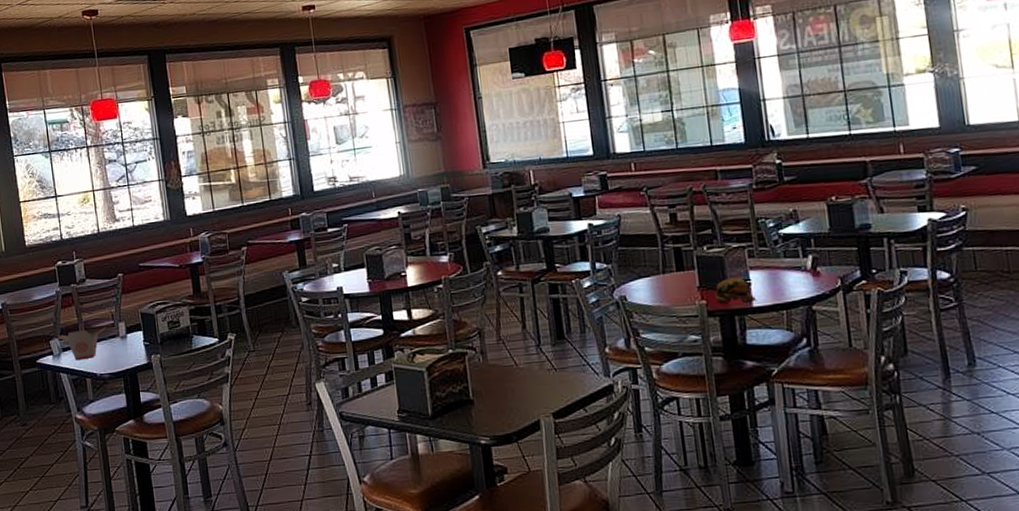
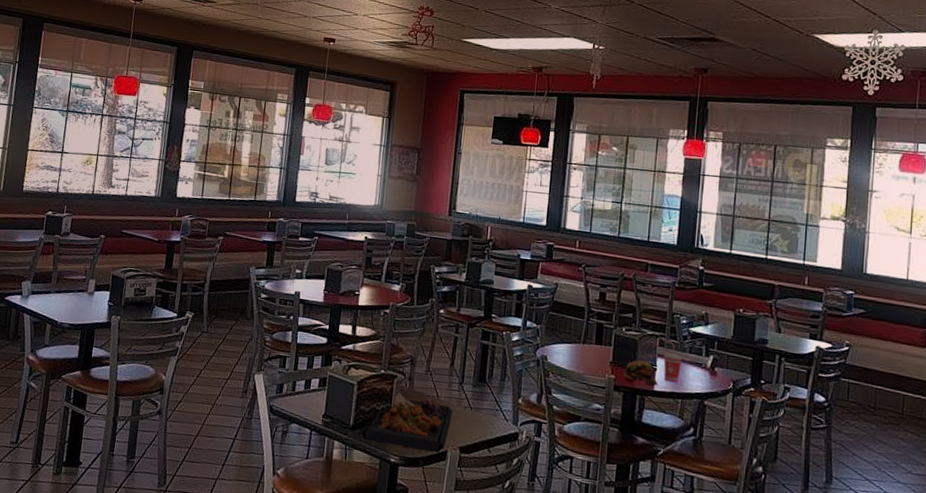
takeout container: present [57,327,107,361] -> none [30,277,77,306]
food tray: none [442,365,537,427] -> present [360,389,453,453]
beverage cup: none [749,248,779,295] -> present [661,338,683,383]

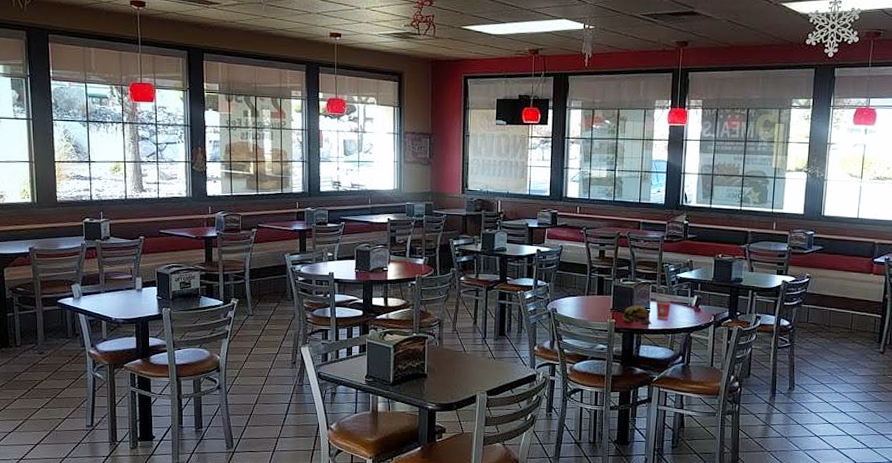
food tray: present [360,389,453,453] -> none [400,348,479,397]

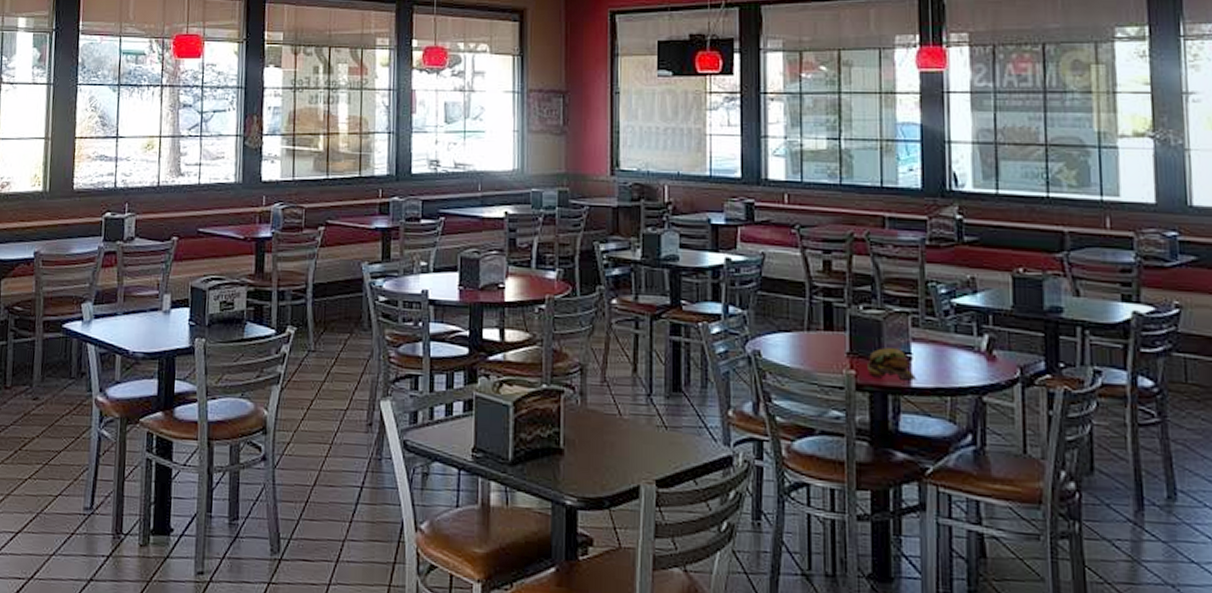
beverage cup: present [653,285,672,321] -> none [914,315,947,375]

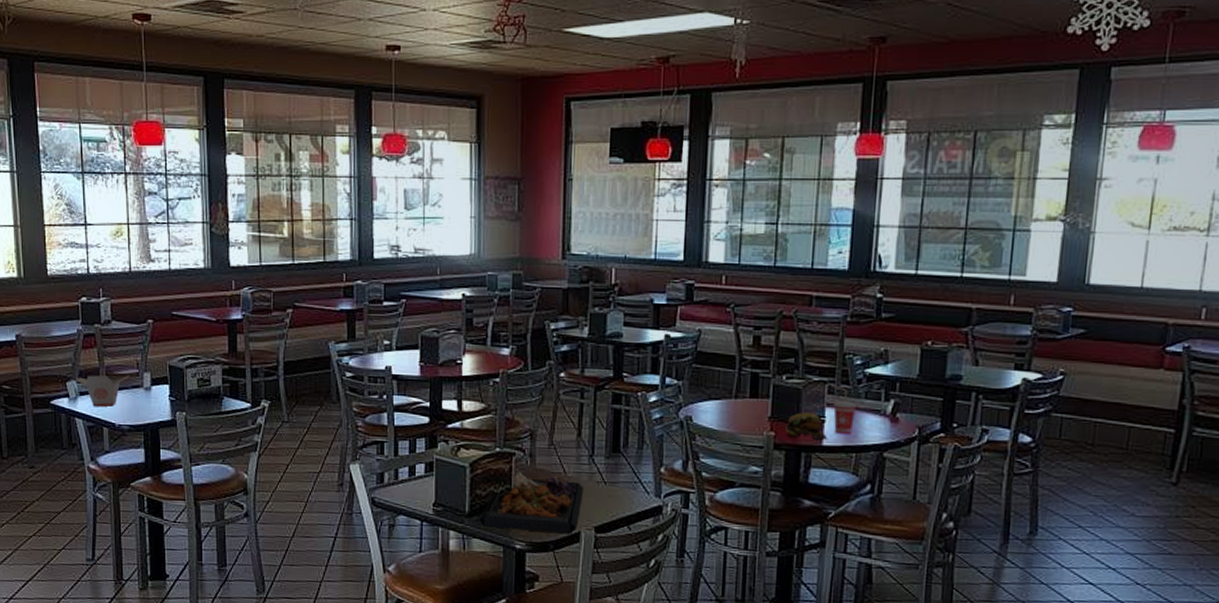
takeout container: none [91,296,149,332] -> present [75,375,130,407]
food tray: none [523,408,643,489] -> present [478,468,585,535]
beverage cup: none [914,315,947,375] -> present [830,384,857,435]

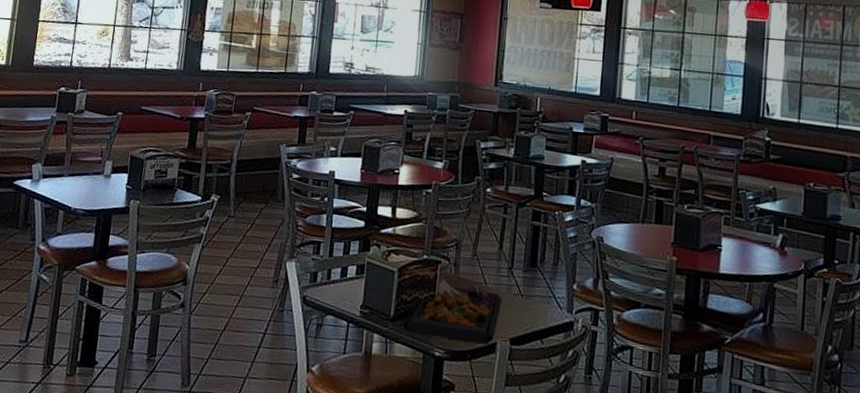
takeout container: present [75,375,130,407] -> none [41,159,93,191]
burger: present [785,412,827,439] -> none [686,240,723,267]
beverage cup: present [830,384,857,435] -> none [726,216,750,265]

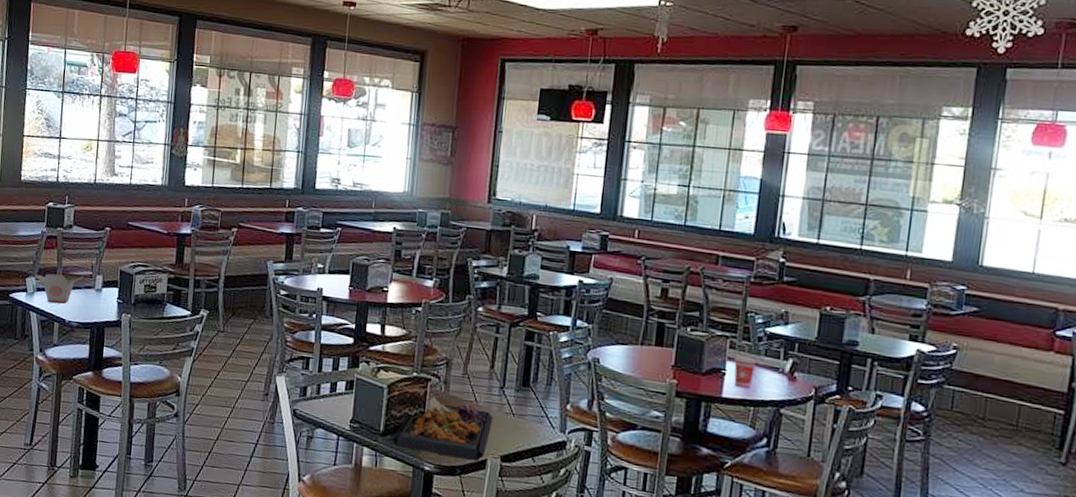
takeout container: none [41,159,93,191] -> present [34,273,84,304]
beverage cup: none [726,216,750,265] -> present [732,339,757,390]

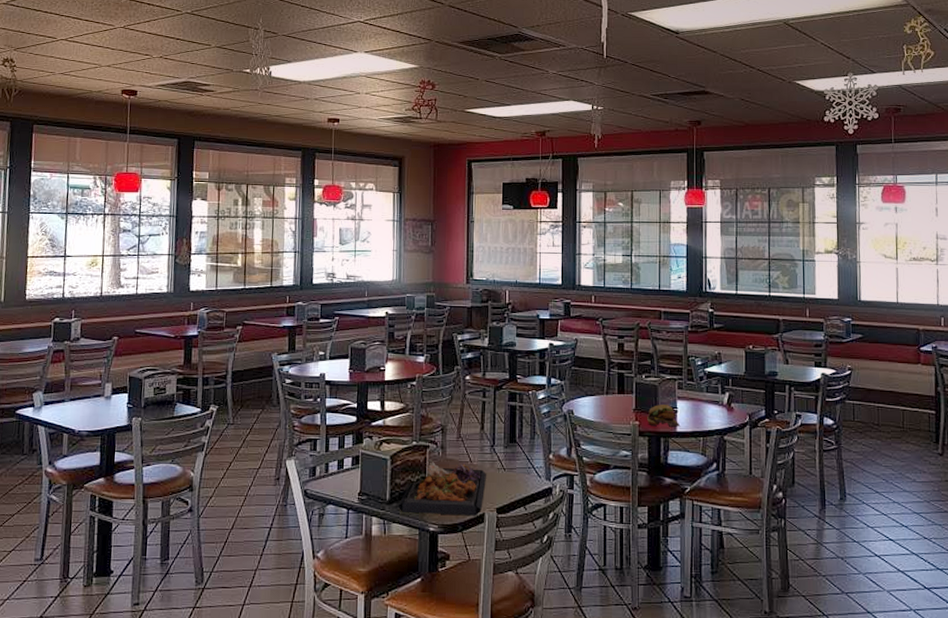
takeout container: present [34,273,84,304] -> none [42,386,93,415]
burger: none [687,363,727,391] -> present [647,405,680,426]
beverage cup: present [732,339,757,390] -> none [679,381,701,423]

